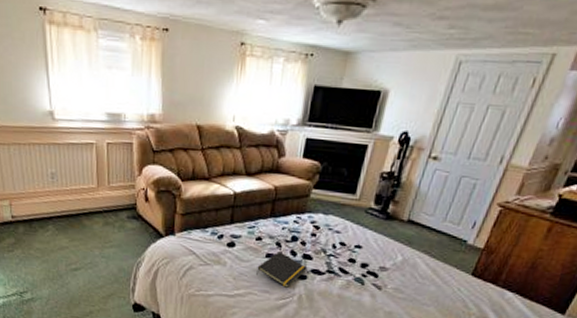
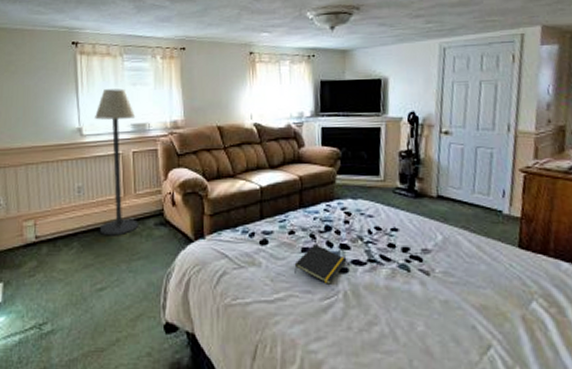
floor lamp: none [67,70,112,224] -> present [95,88,139,236]

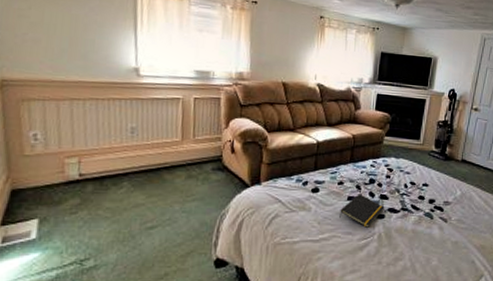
floor lamp: present [95,88,139,236] -> none [152,31,200,178]

